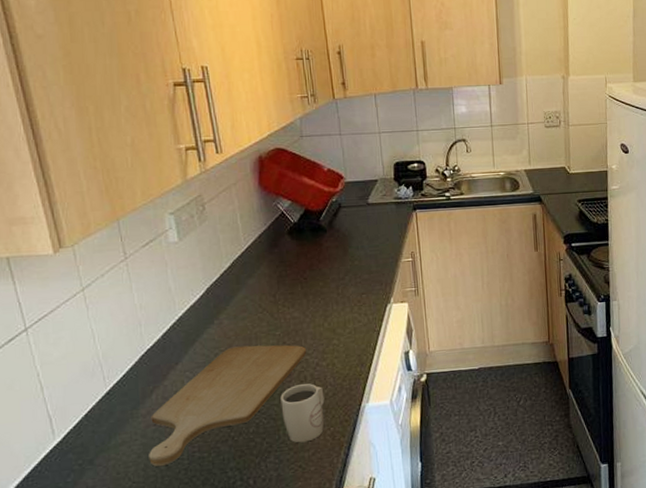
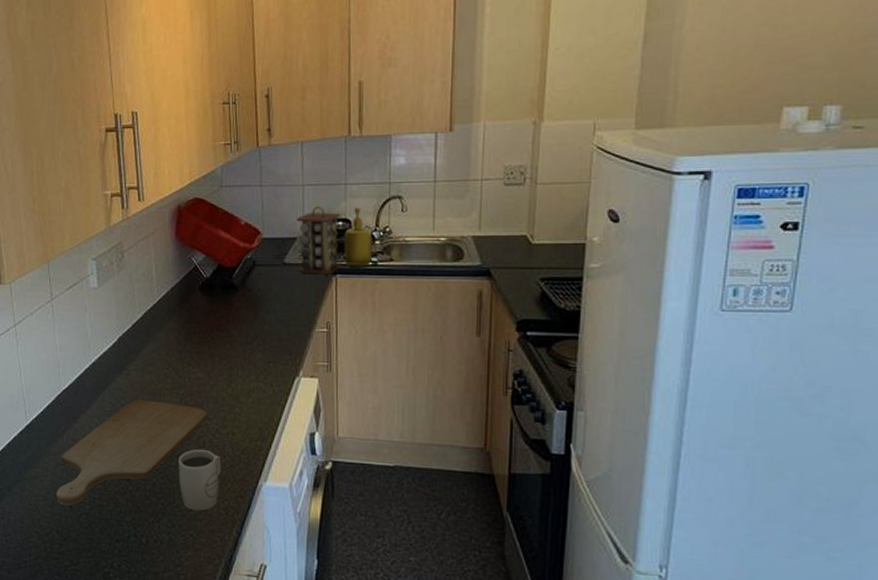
spice rack: none [376,150,420,212] -> present [297,206,342,275]
soap dispenser: none [419,150,445,202] -> present [343,207,372,267]

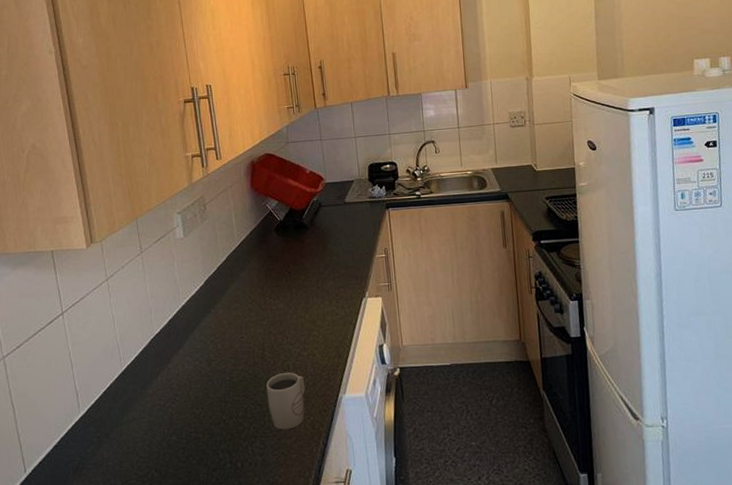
chopping board: present [56,400,208,507] -> none [154,334,290,445]
spice rack: present [297,206,342,275] -> none [352,153,392,210]
soap dispenser: present [343,207,372,267] -> none [392,152,416,201]

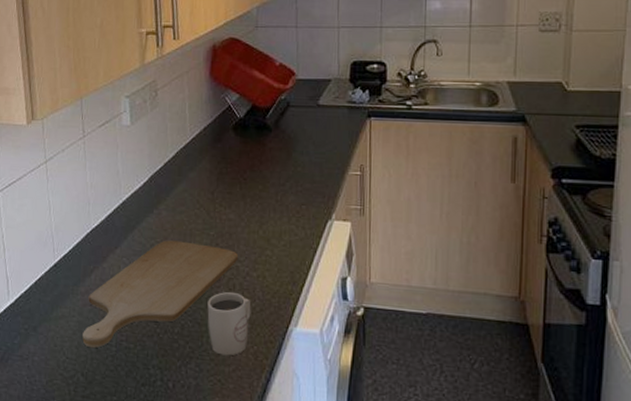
chopping board: none [154,334,290,445] -> present [82,240,239,349]

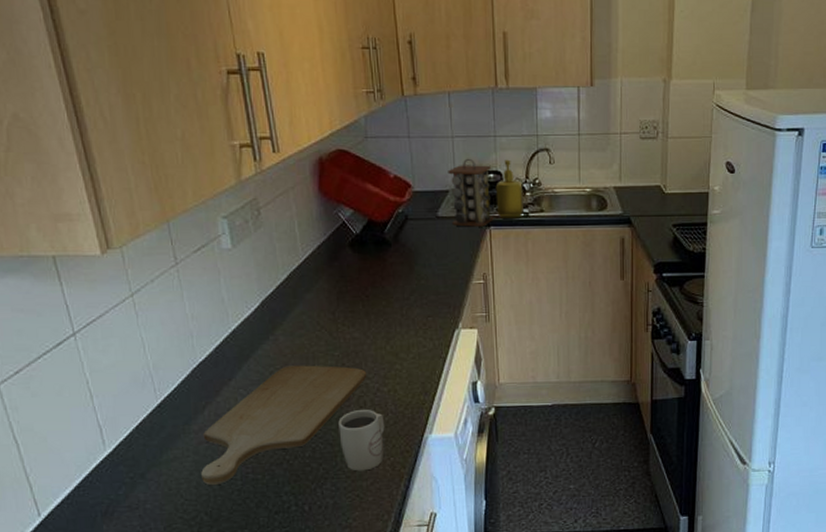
spice rack: none [332,48,376,117] -> present [448,158,495,227]
soap dispenser: none [378,50,407,110] -> present [495,159,523,218]

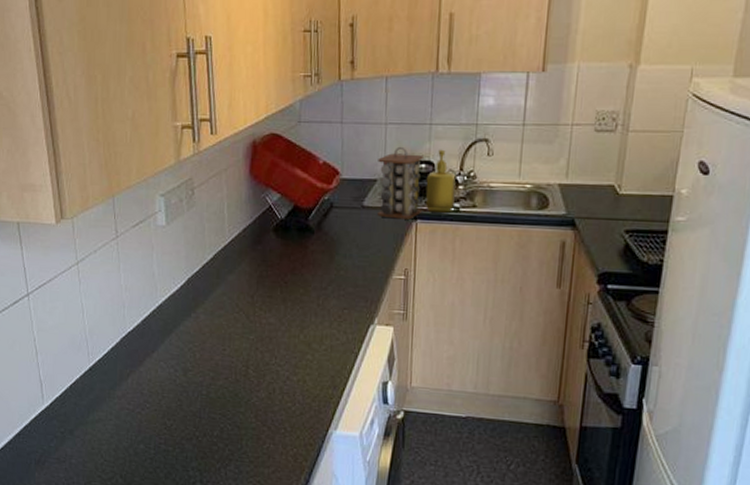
chopping board: present [201,365,367,486] -> none [120,344,279,451]
mug: present [338,409,385,471] -> none [246,395,292,458]

